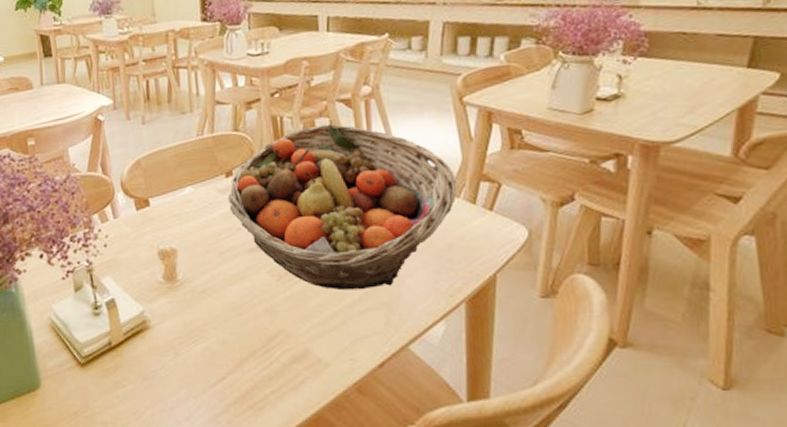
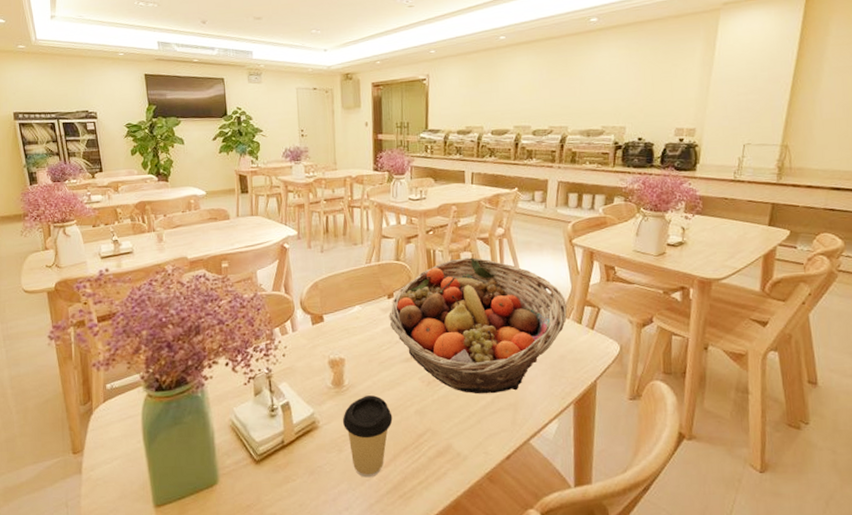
coffee cup: none [177,291,238,385] -> present [342,395,393,478]

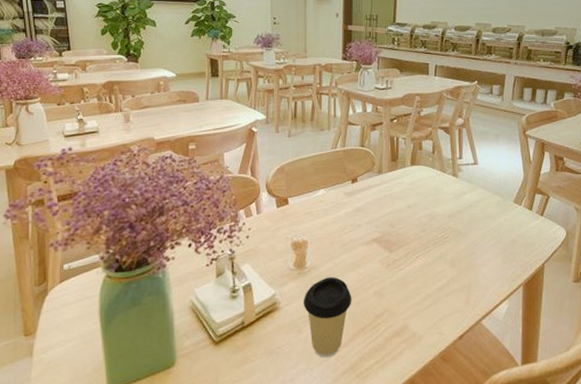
fruit basket: present [389,257,567,394] -> none [352,145,519,277]

